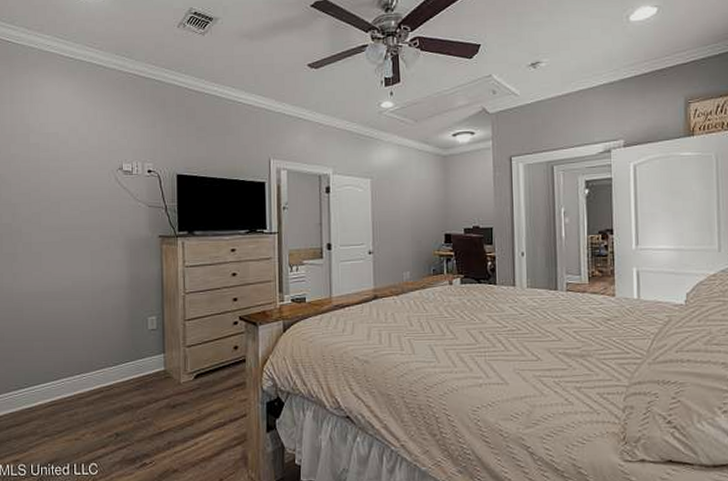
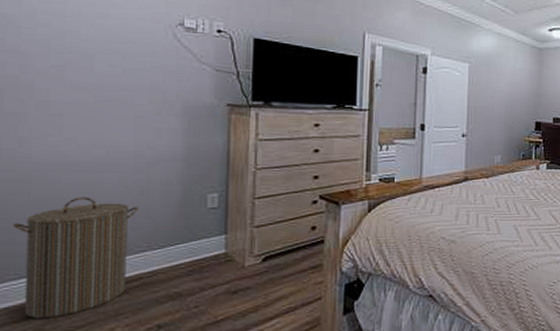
laundry hamper: none [13,321,97,422] -> present [13,197,138,318]

